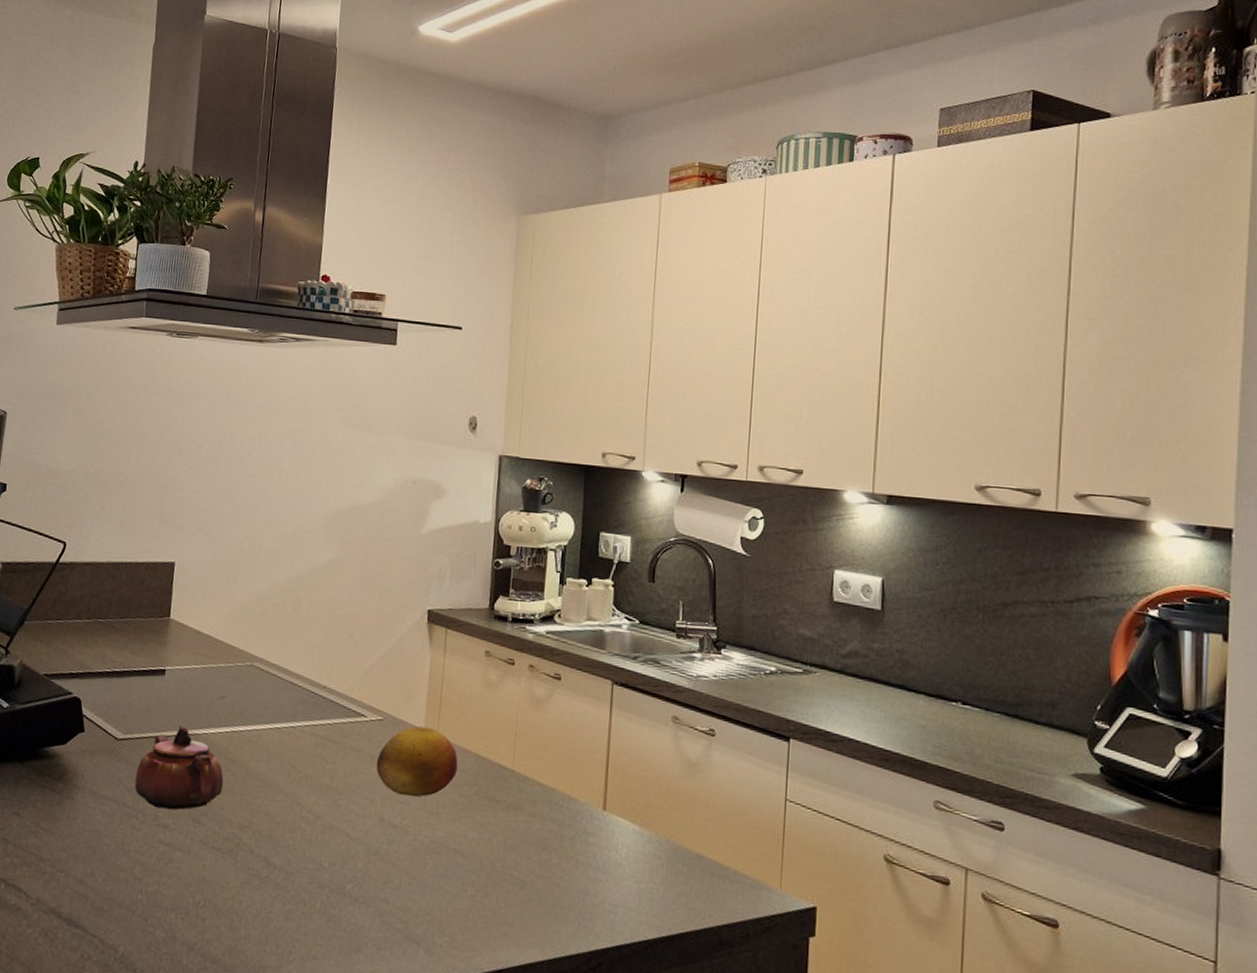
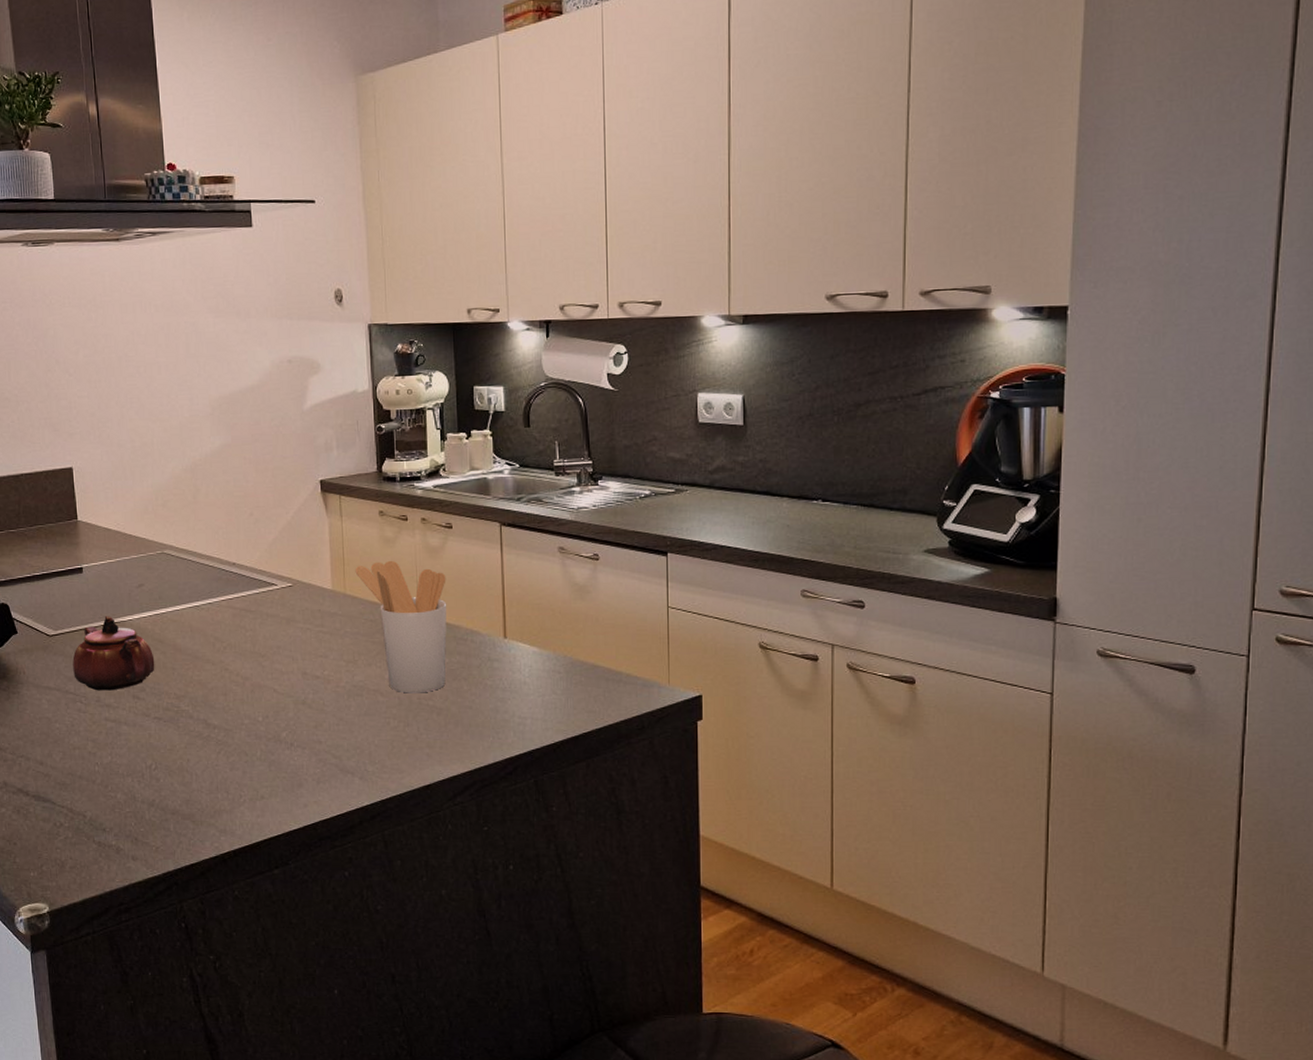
fruit: present [376,726,458,797] -> none [292,587,367,650]
utensil holder: none [451,705,548,861] -> present [355,560,447,693]

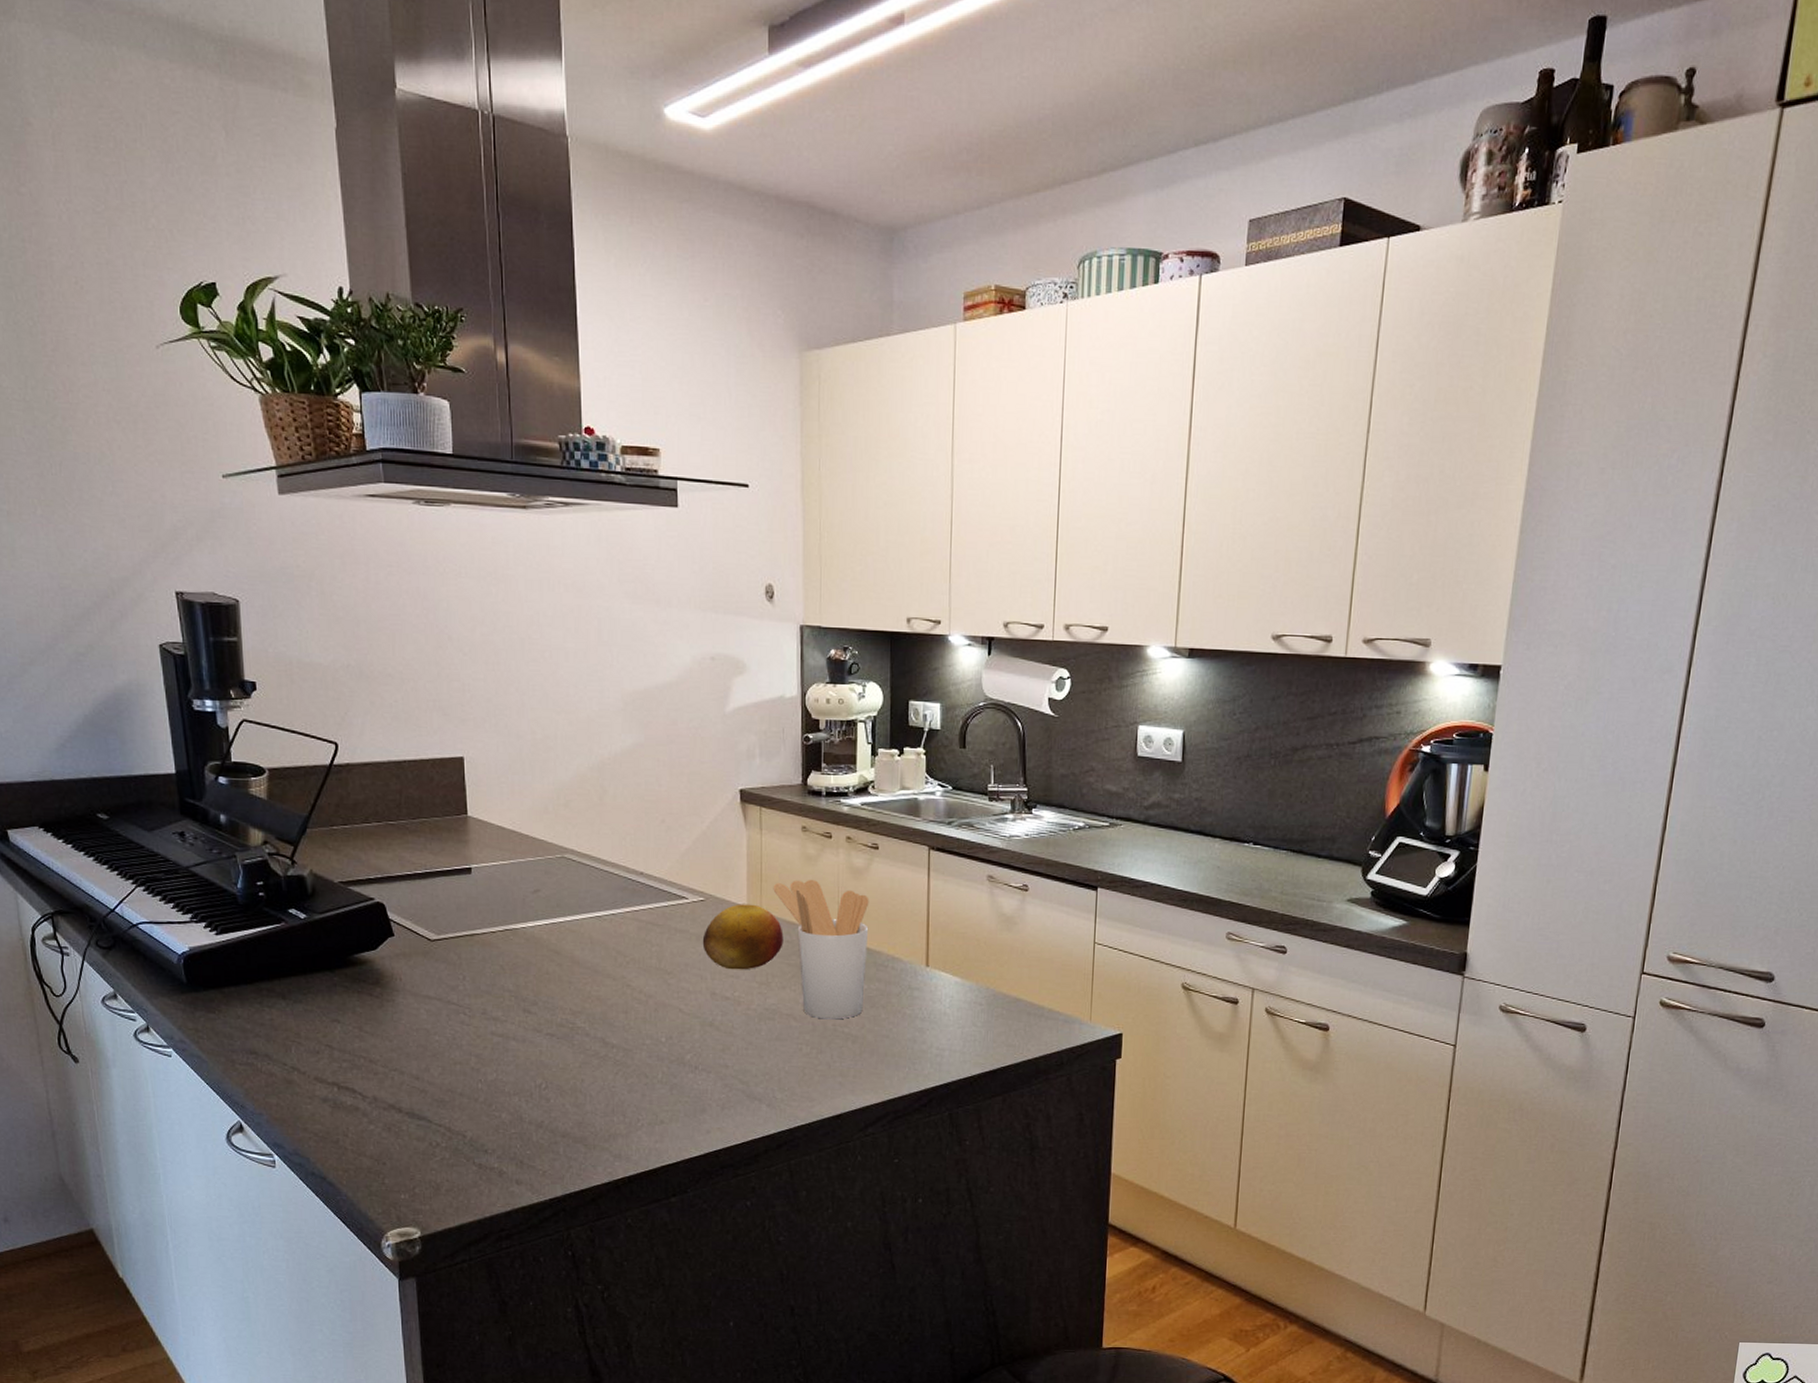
teapot: present [72,616,155,691] -> none [456,922,550,1003]
fruit: none [292,587,367,650] -> present [702,904,784,970]

